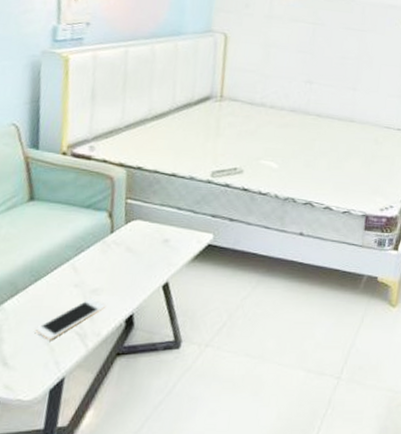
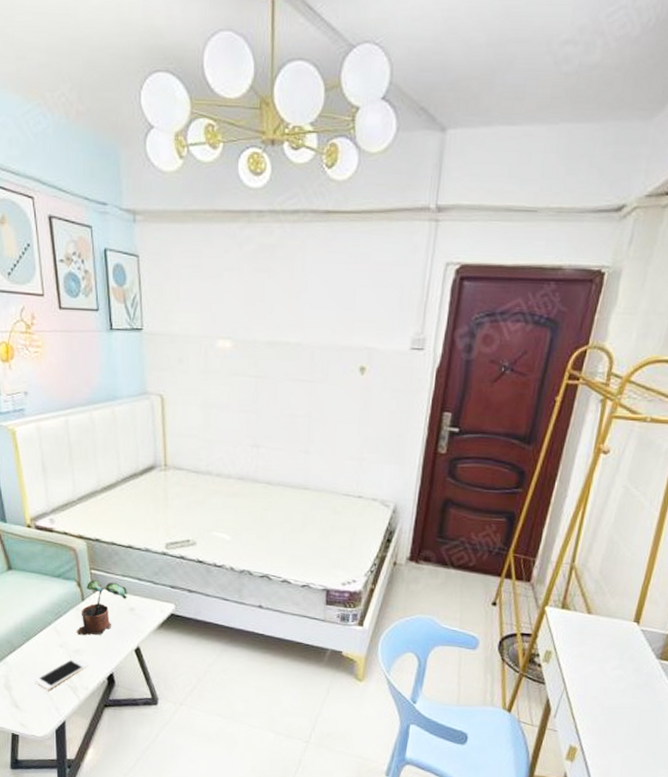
potted plant: none [97,210,164,273] -> present [76,580,127,636]

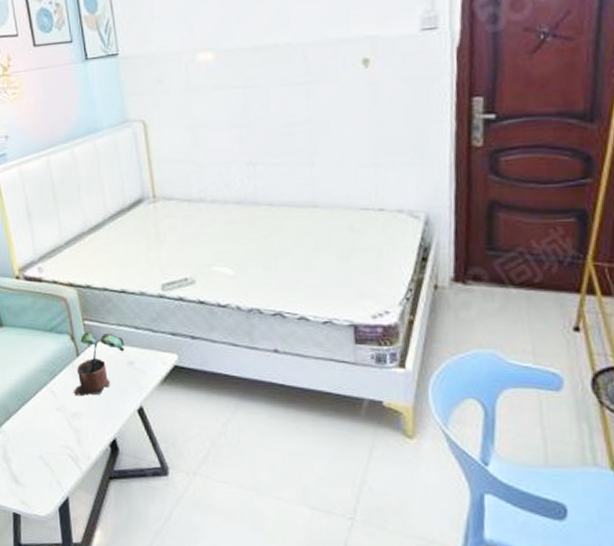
cell phone: present [35,657,88,690] -> none [33,422,88,461]

